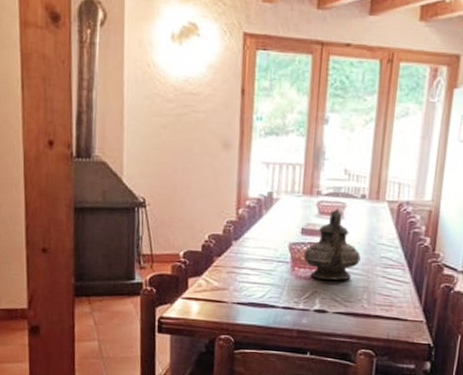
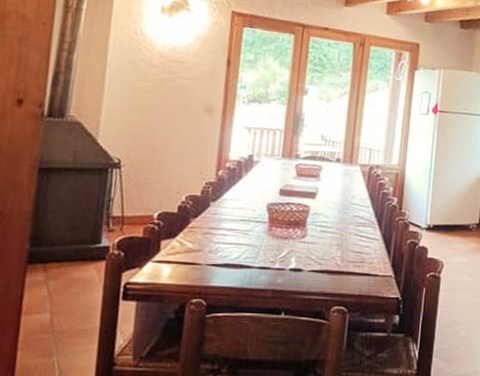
teapot: present [303,209,361,281] -> none [281,171,335,239]

